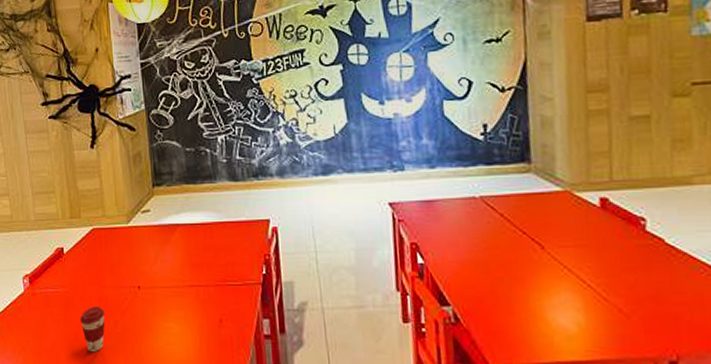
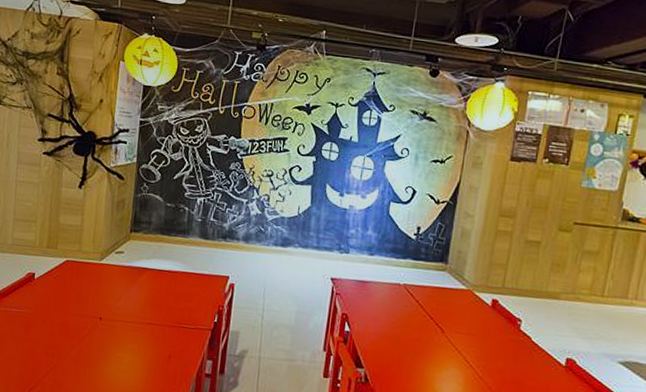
coffee cup: present [80,306,106,353] -> none [39,329,64,371]

